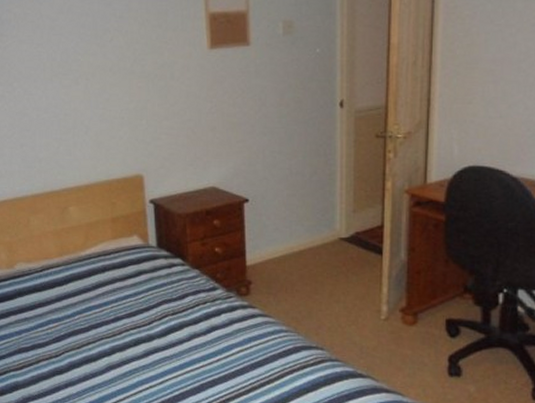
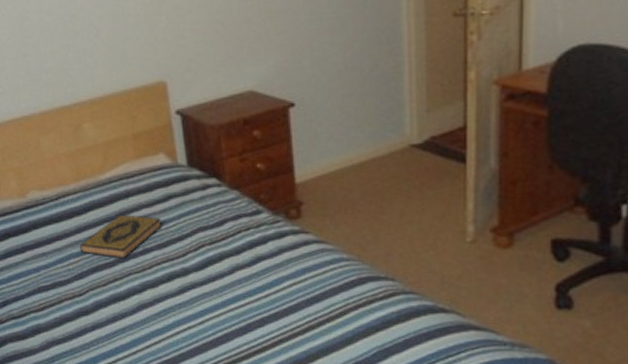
hardback book: none [59,286,133,325] -> present [80,214,163,258]

